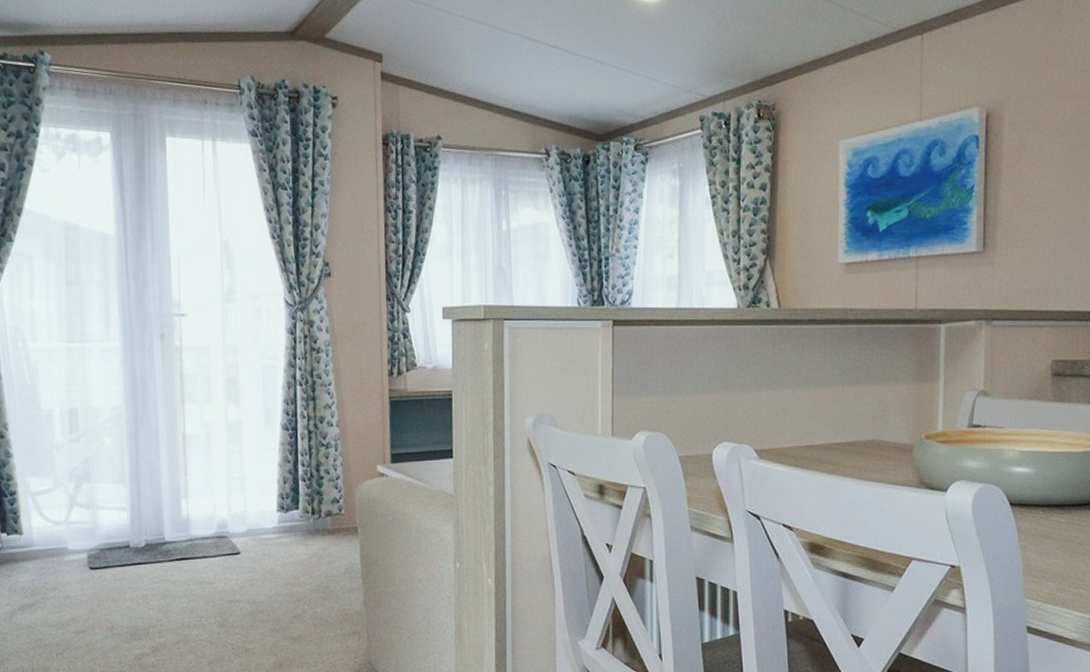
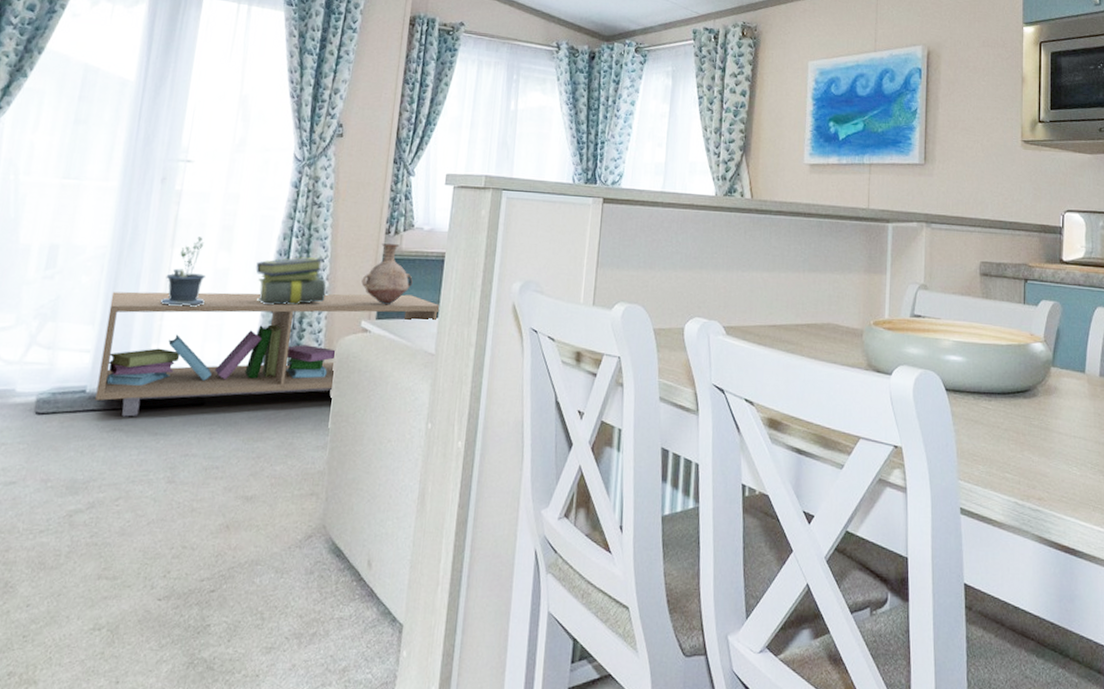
storage bench: none [135,436,455,568] -> present [95,291,442,417]
potted plant: none [181,391,224,462] -> present [160,237,206,308]
stack of books: none [266,405,338,455] -> present [256,257,326,305]
vase: none [371,384,423,448] -> present [361,243,413,305]

